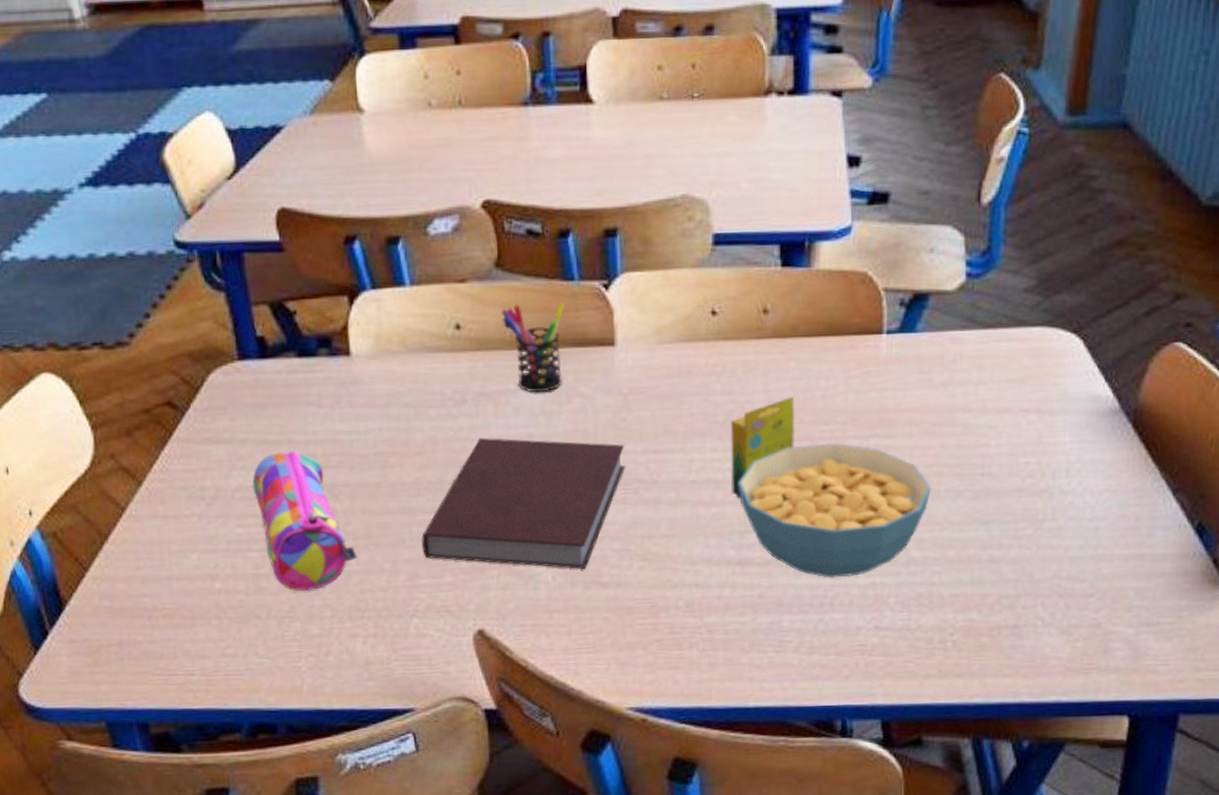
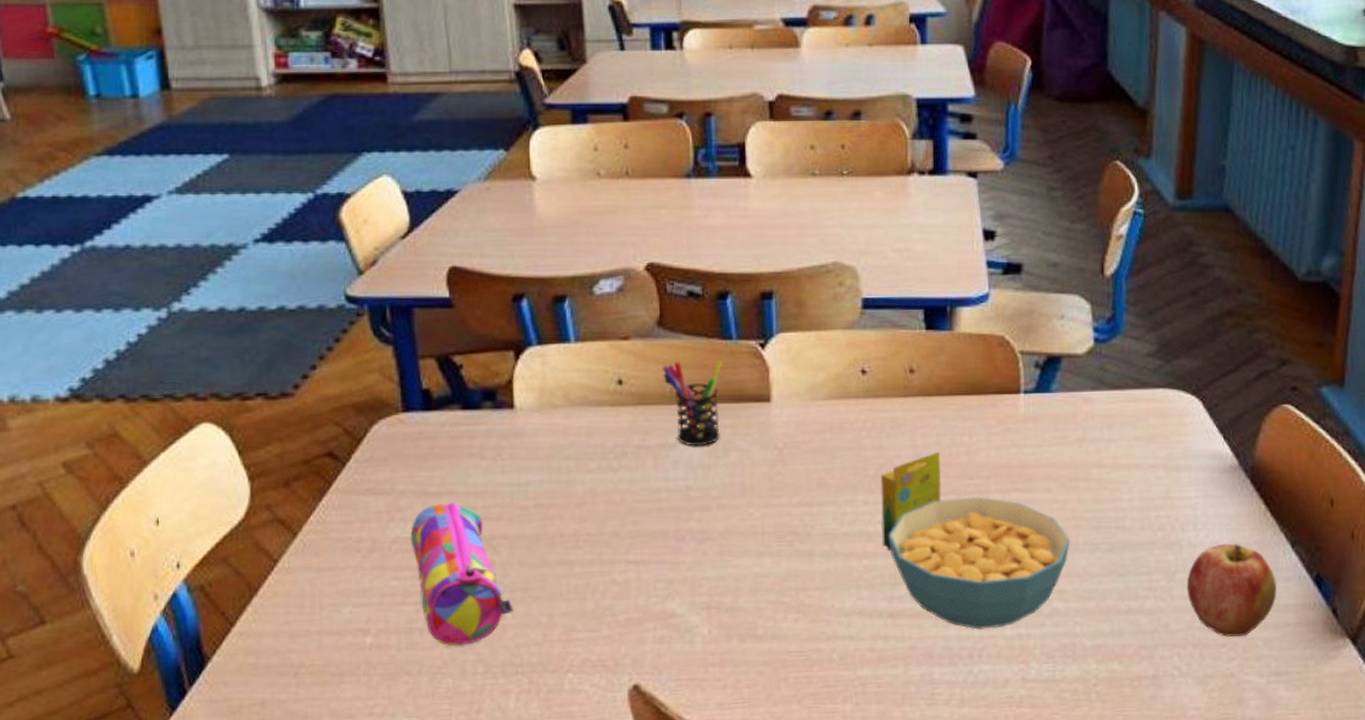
notebook: present [422,438,626,569] -> none [579,490,781,622]
apple: none [1054,490,1155,587] -> present [1186,543,1278,637]

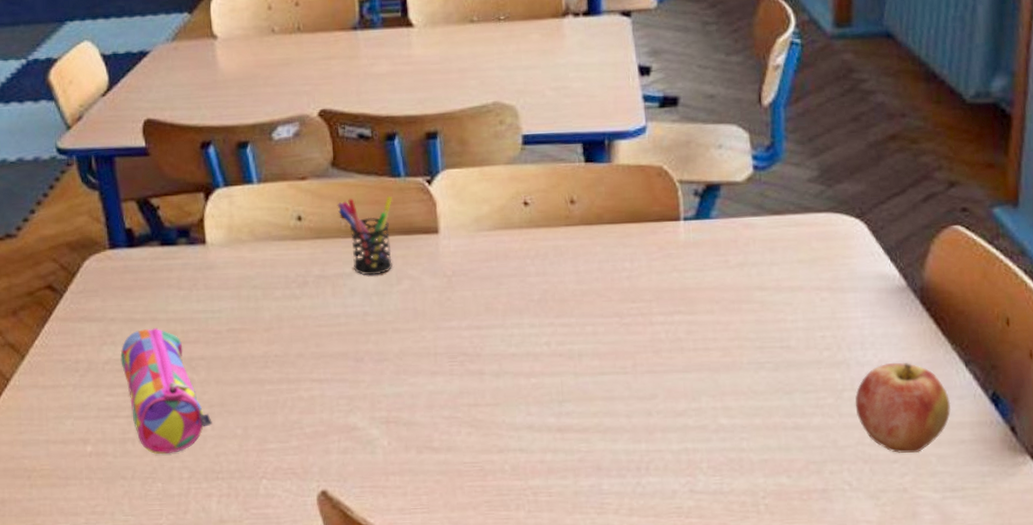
crayon box: present [880,451,942,550] -> none [545,277,605,369]
cereal bowl: present [888,496,1070,630] -> none [554,318,734,444]

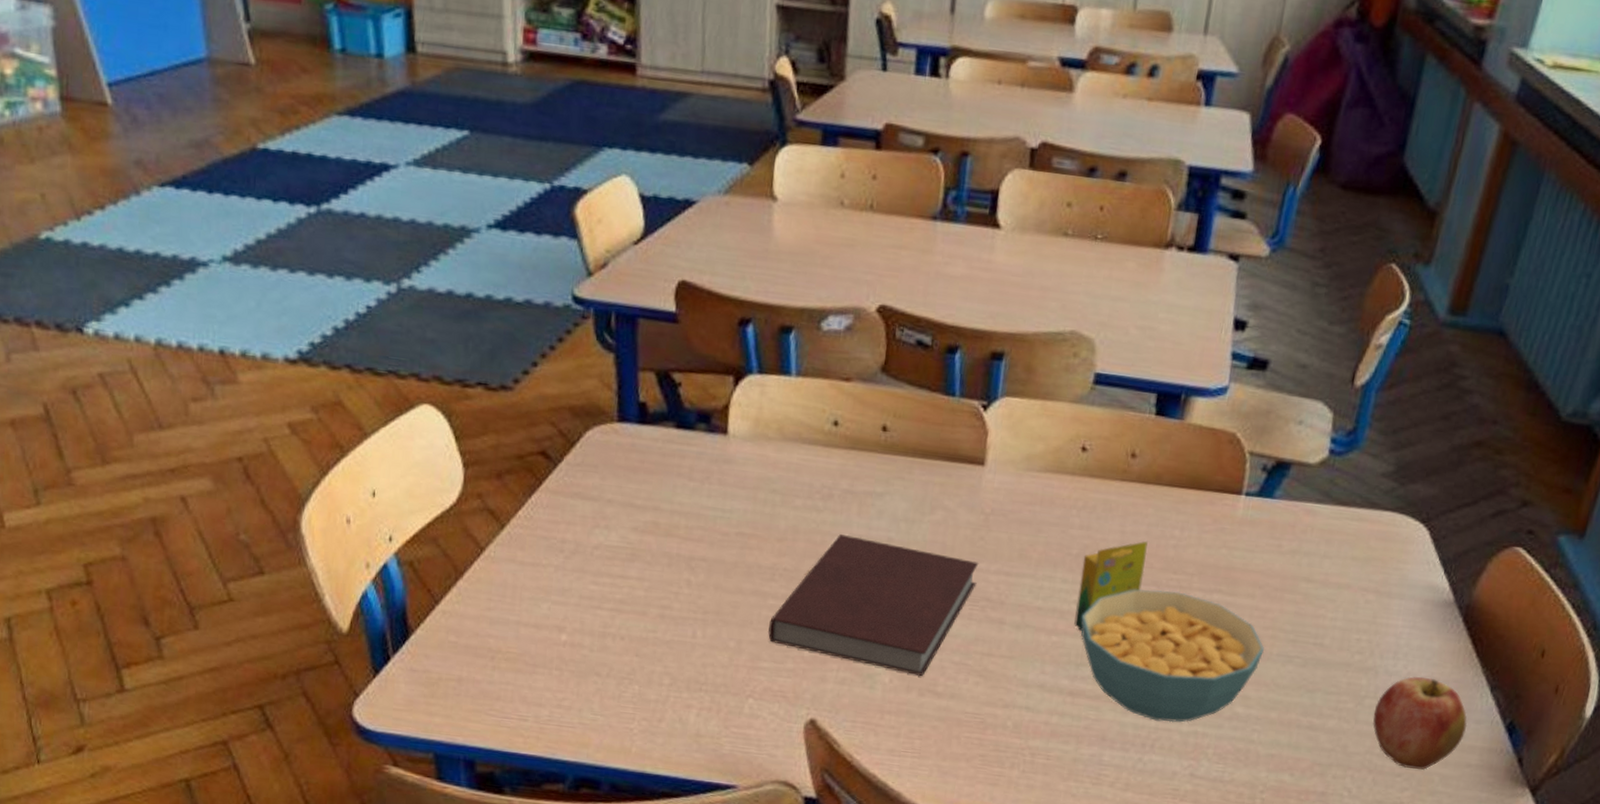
pencil case: present [120,328,212,454] -> none [612,516,704,656]
notebook: none [270,315,452,435] -> present [768,534,979,676]
pen holder: present [337,196,392,276] -> none [879,411,941,500]
crayon box: none [545,277,605,369] -> present [1074,541,1148,631]
cereal bowl: none [554,318,734,444] -> present [1080,588,1264,723]

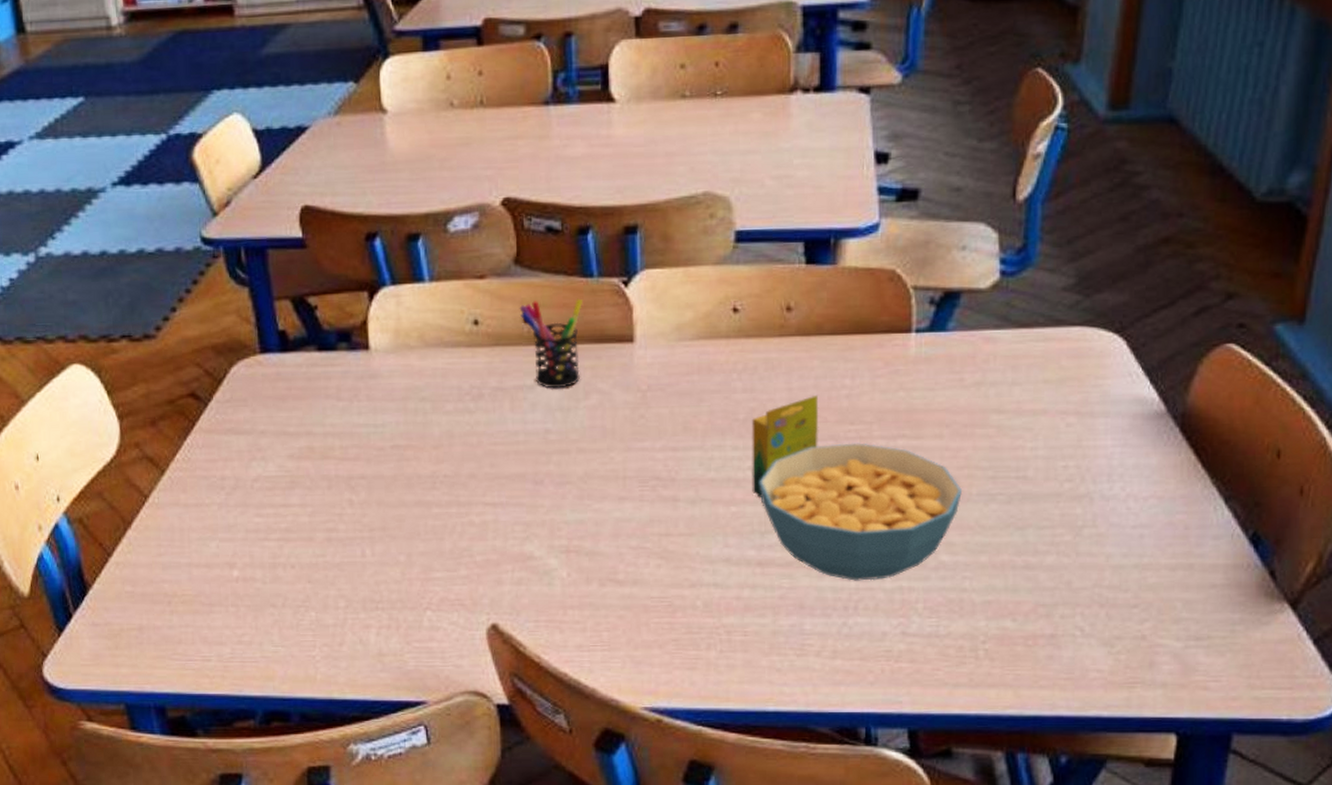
notebook: present [768,534,979,676] -> none [437,433,643,566]
pen holder: none [879,411,941,500] -> present [519,298,582,389]
apple: present [1373,676,1468,770] -> none [1095,497,1205,597]

